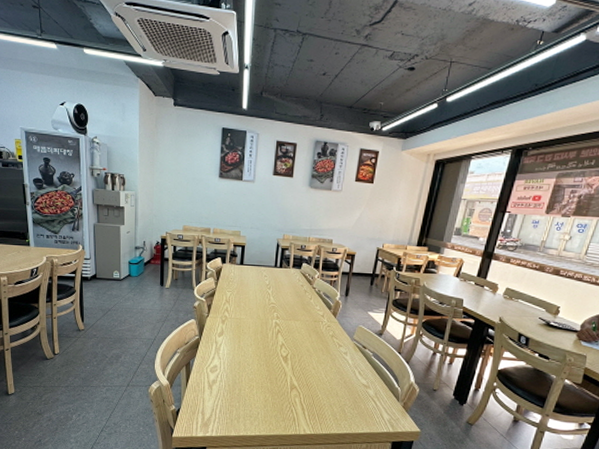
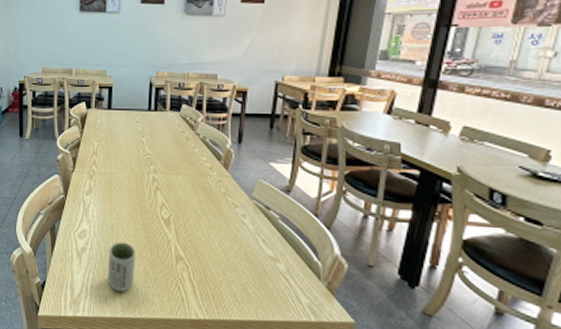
cup: none [234,375,259,415] -> present [107,242,136,292]

